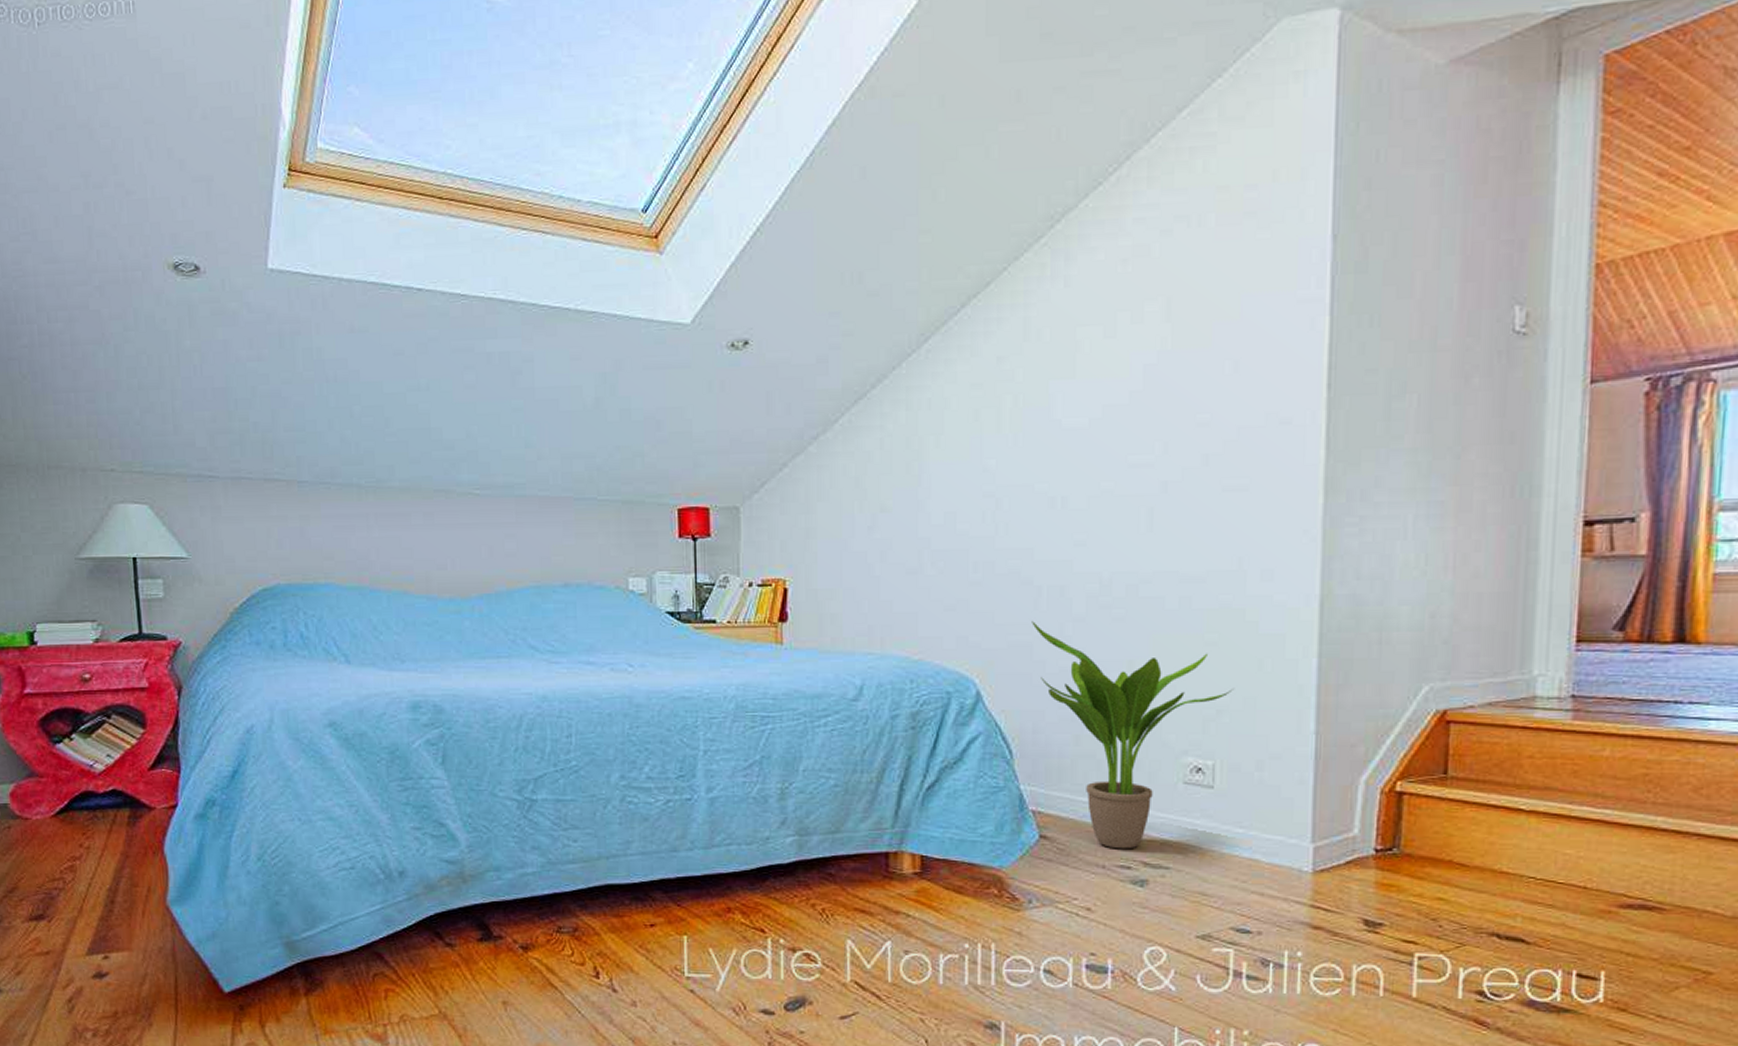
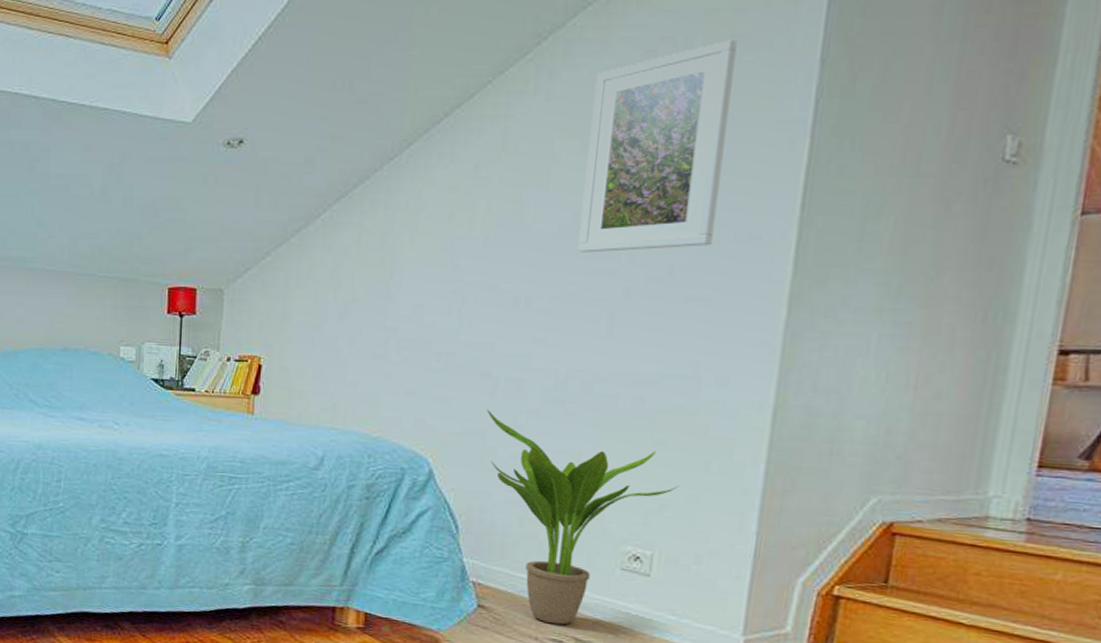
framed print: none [1110,217,1250,446] -> present [577,39,737,253]

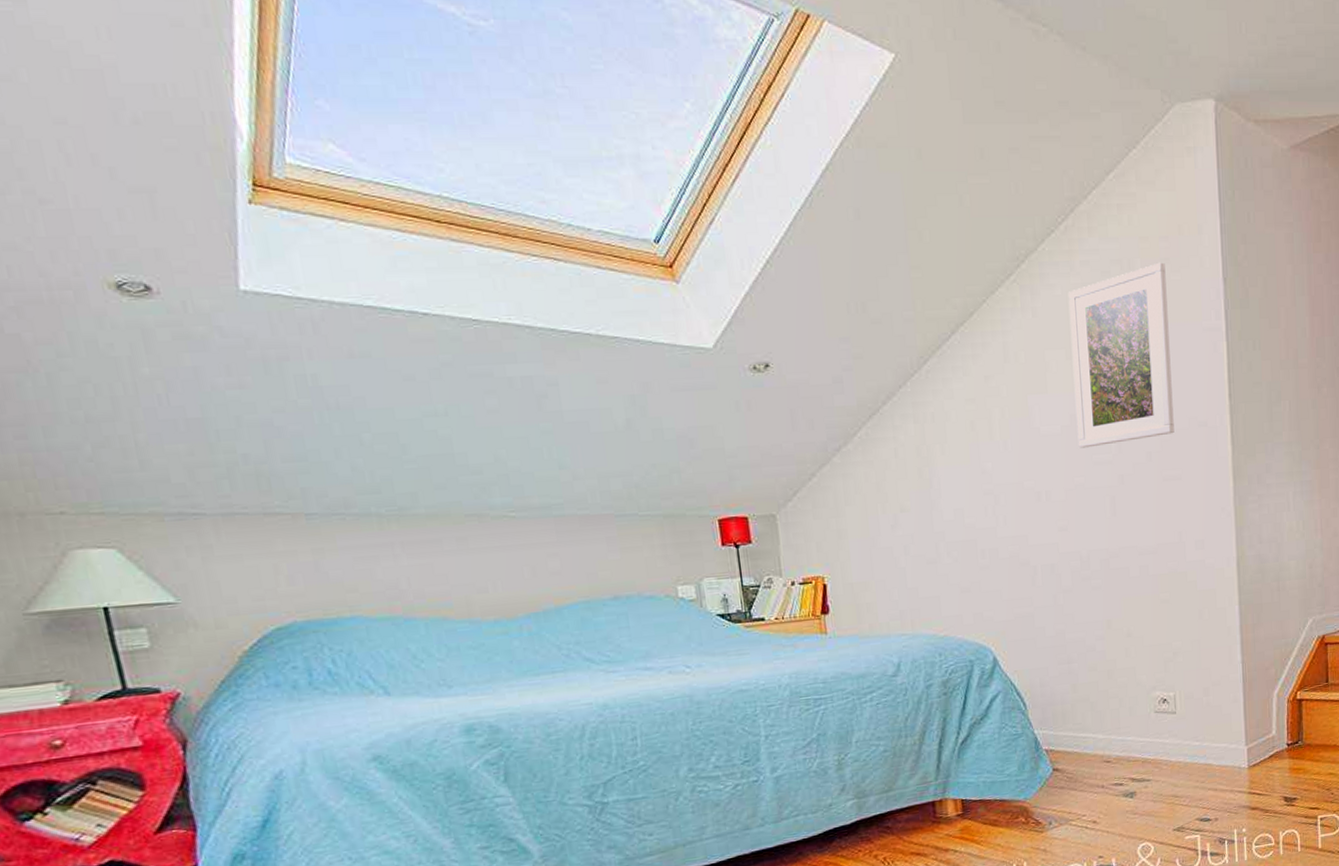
potted plant: present [487,410,678,625] -> none [1031,595,1183,771]

